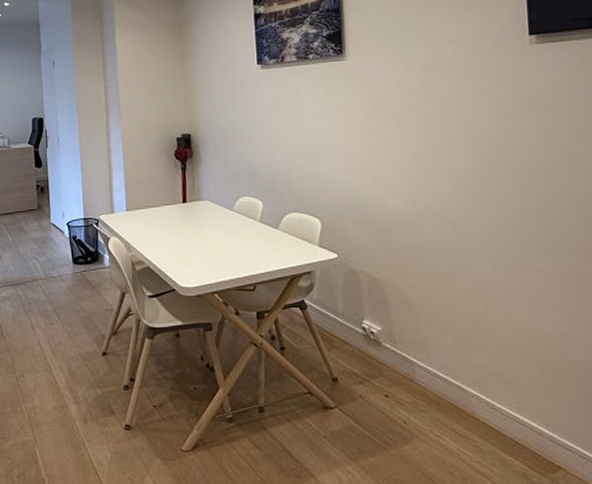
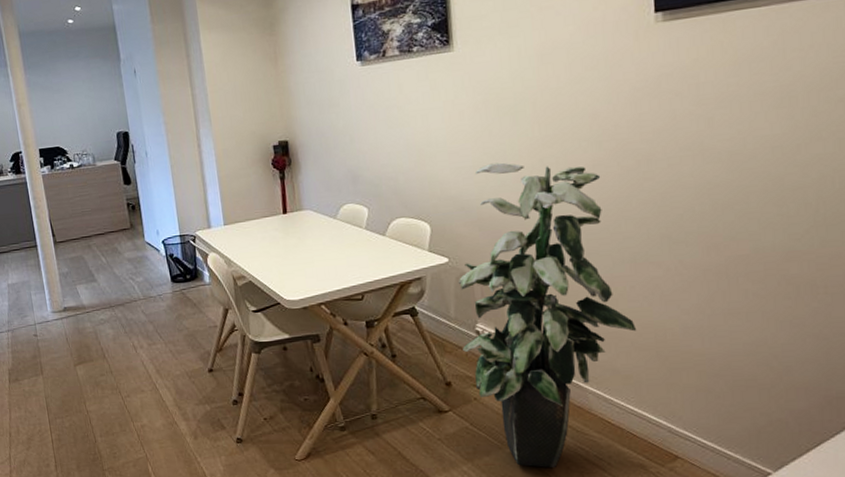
indoor plant: none [346,165,518,472] -> present [458,162,637,468]

